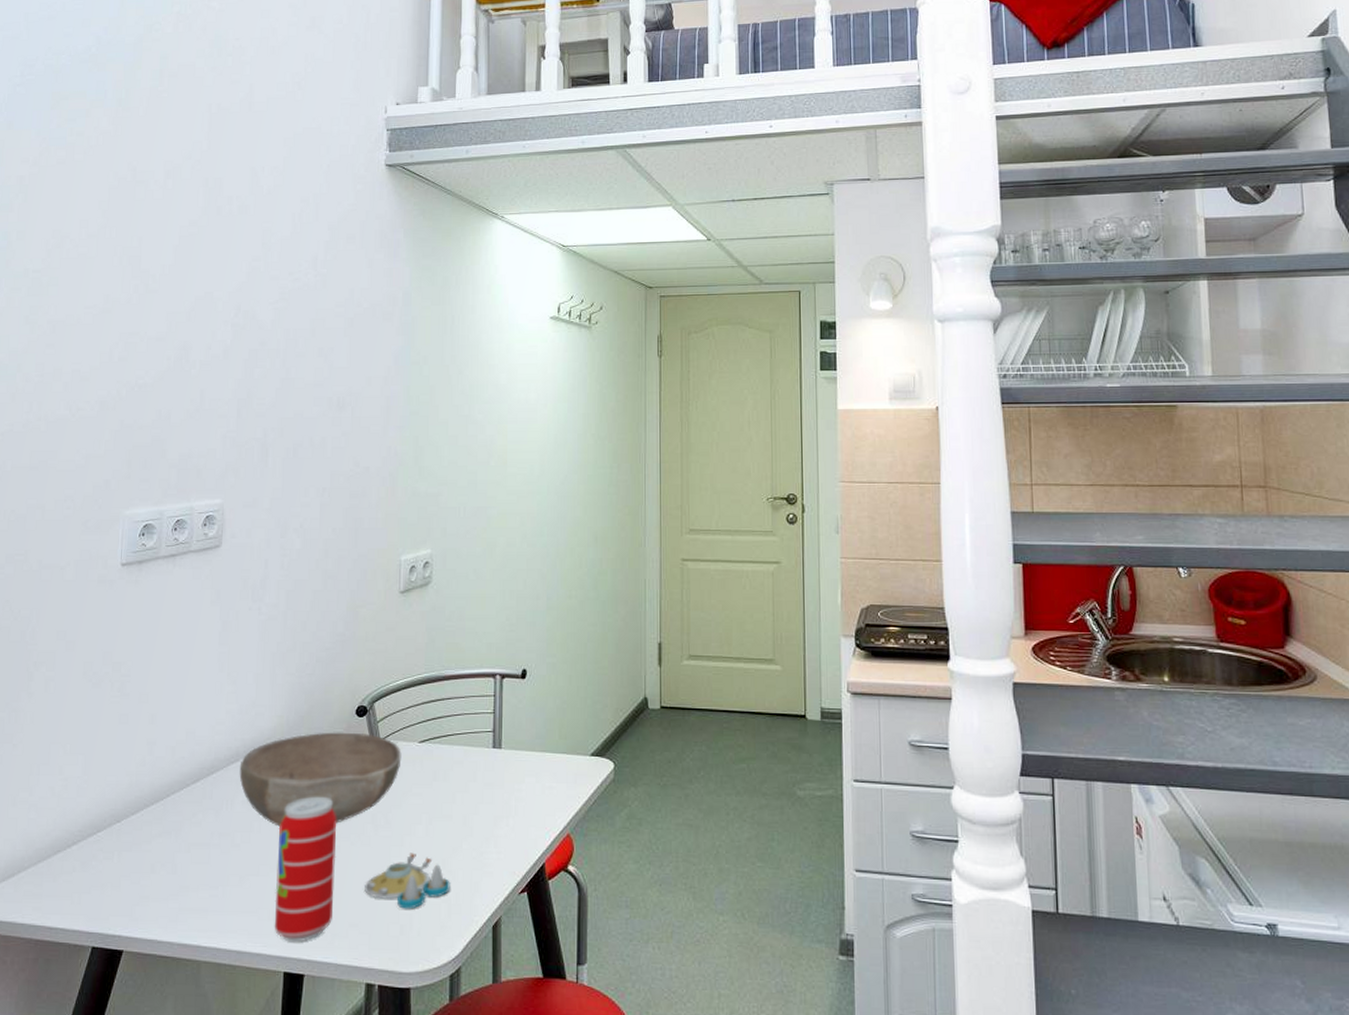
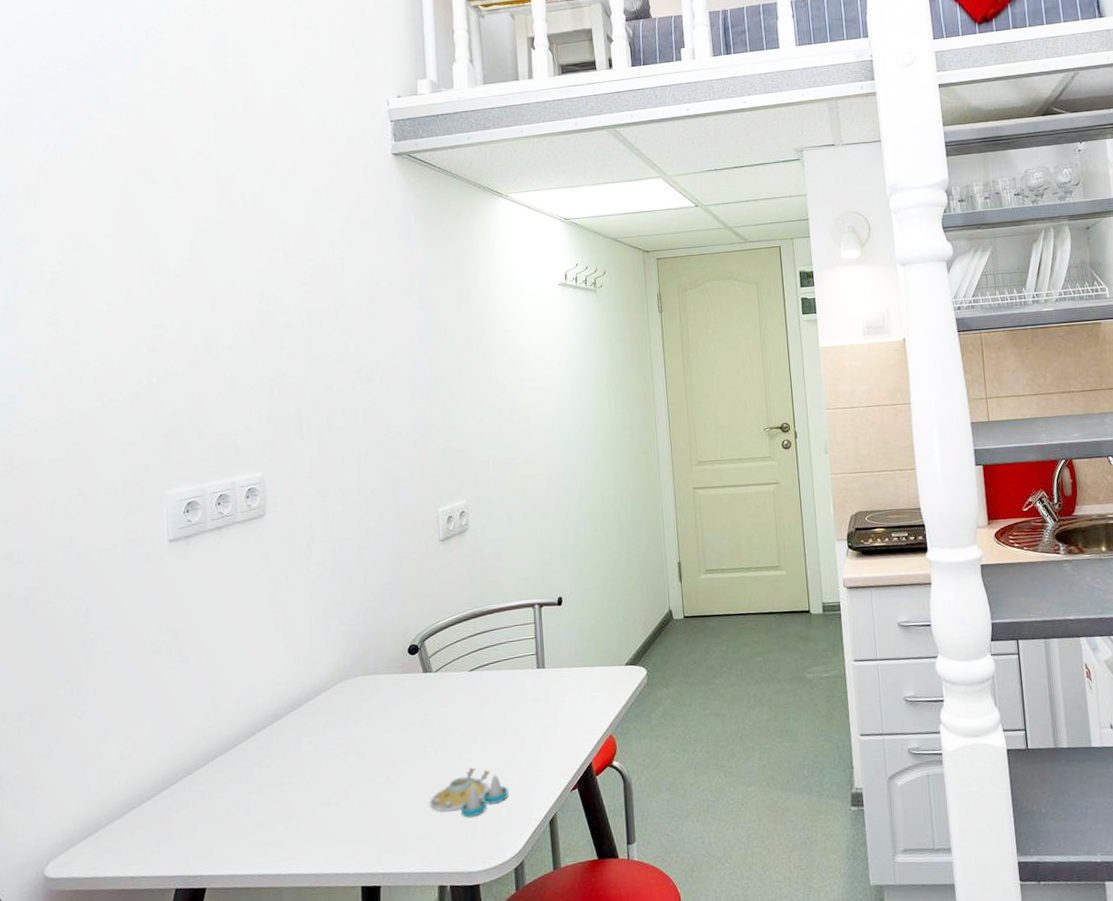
bowl: present [239,732,402,827] -> none [302,669,454,760]
beverage can: present [274,796,336,942] -> none [344,728,402,860]

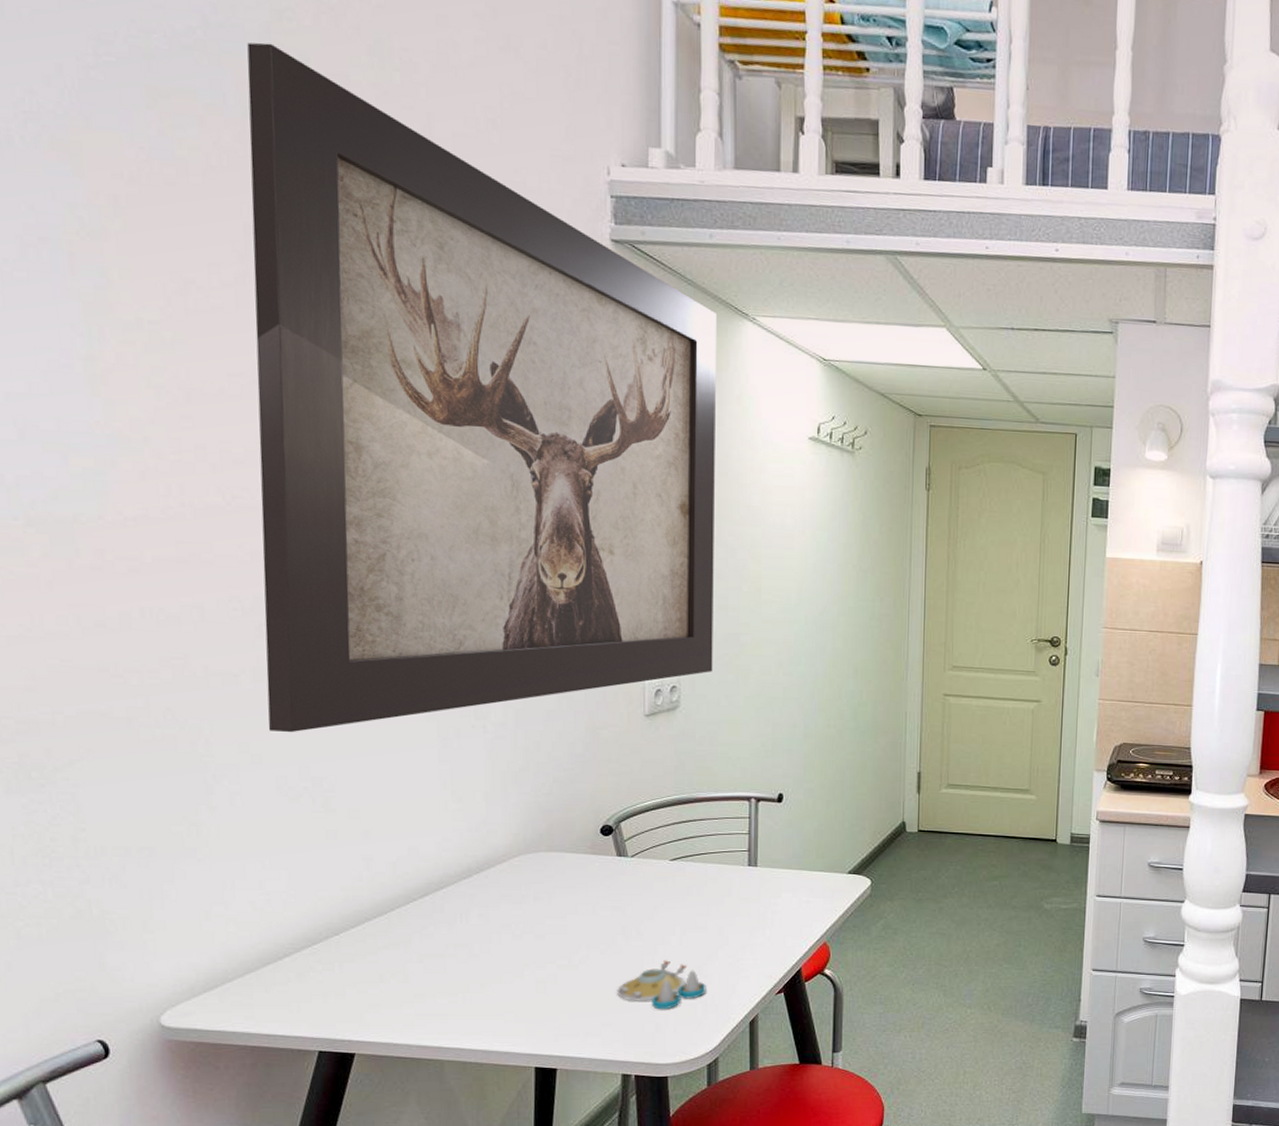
wall art: none [123,55,495,594] -> present [247,42,717,733]

